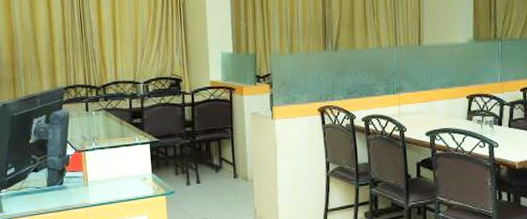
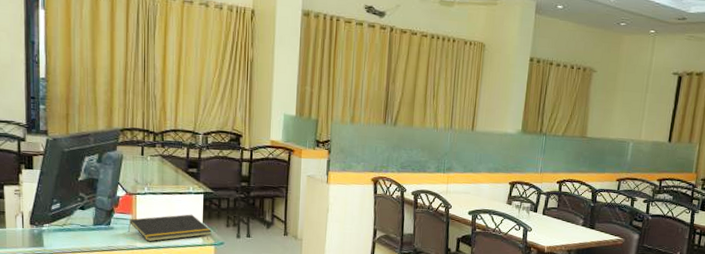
notepad: none [80,165,162,198] -> present [127,214,212,242]

